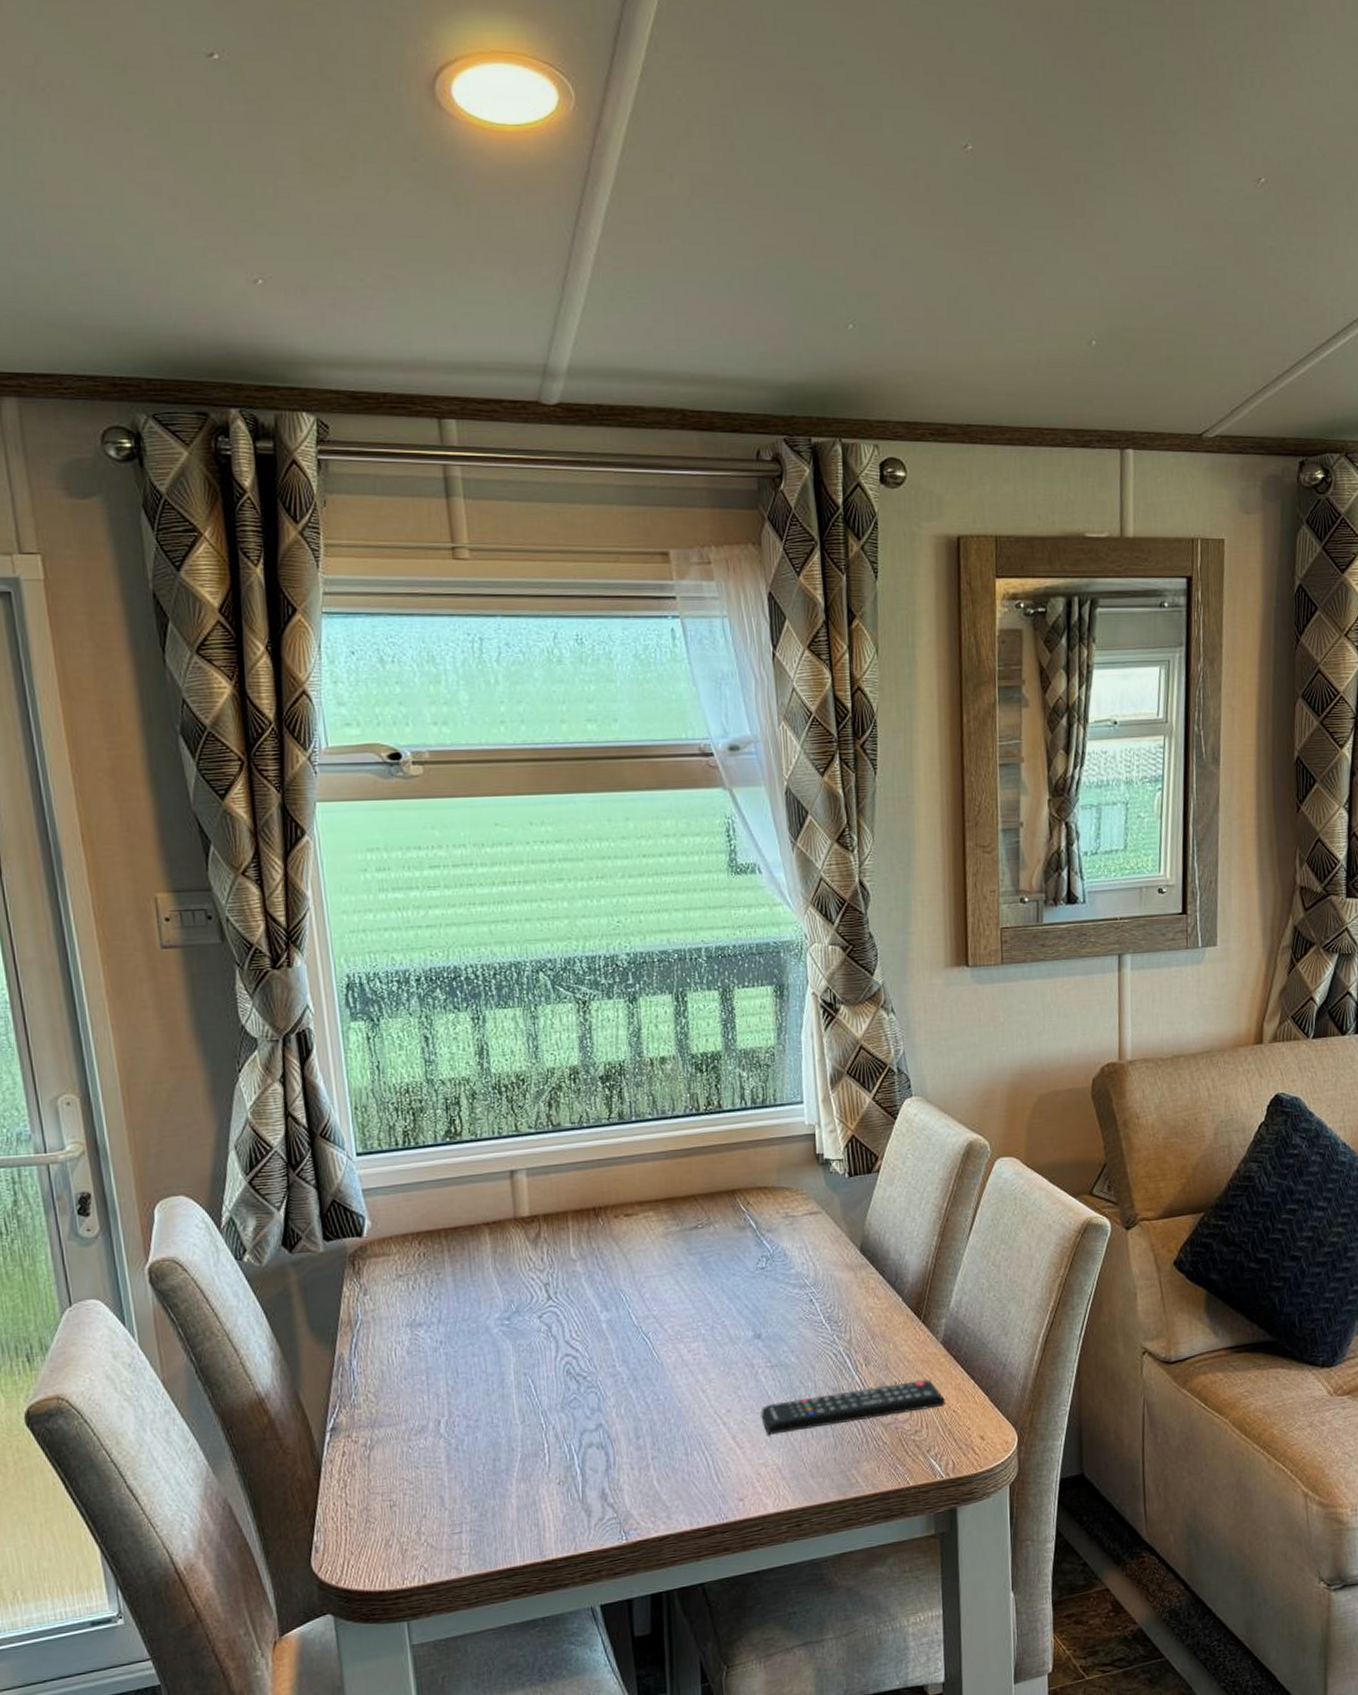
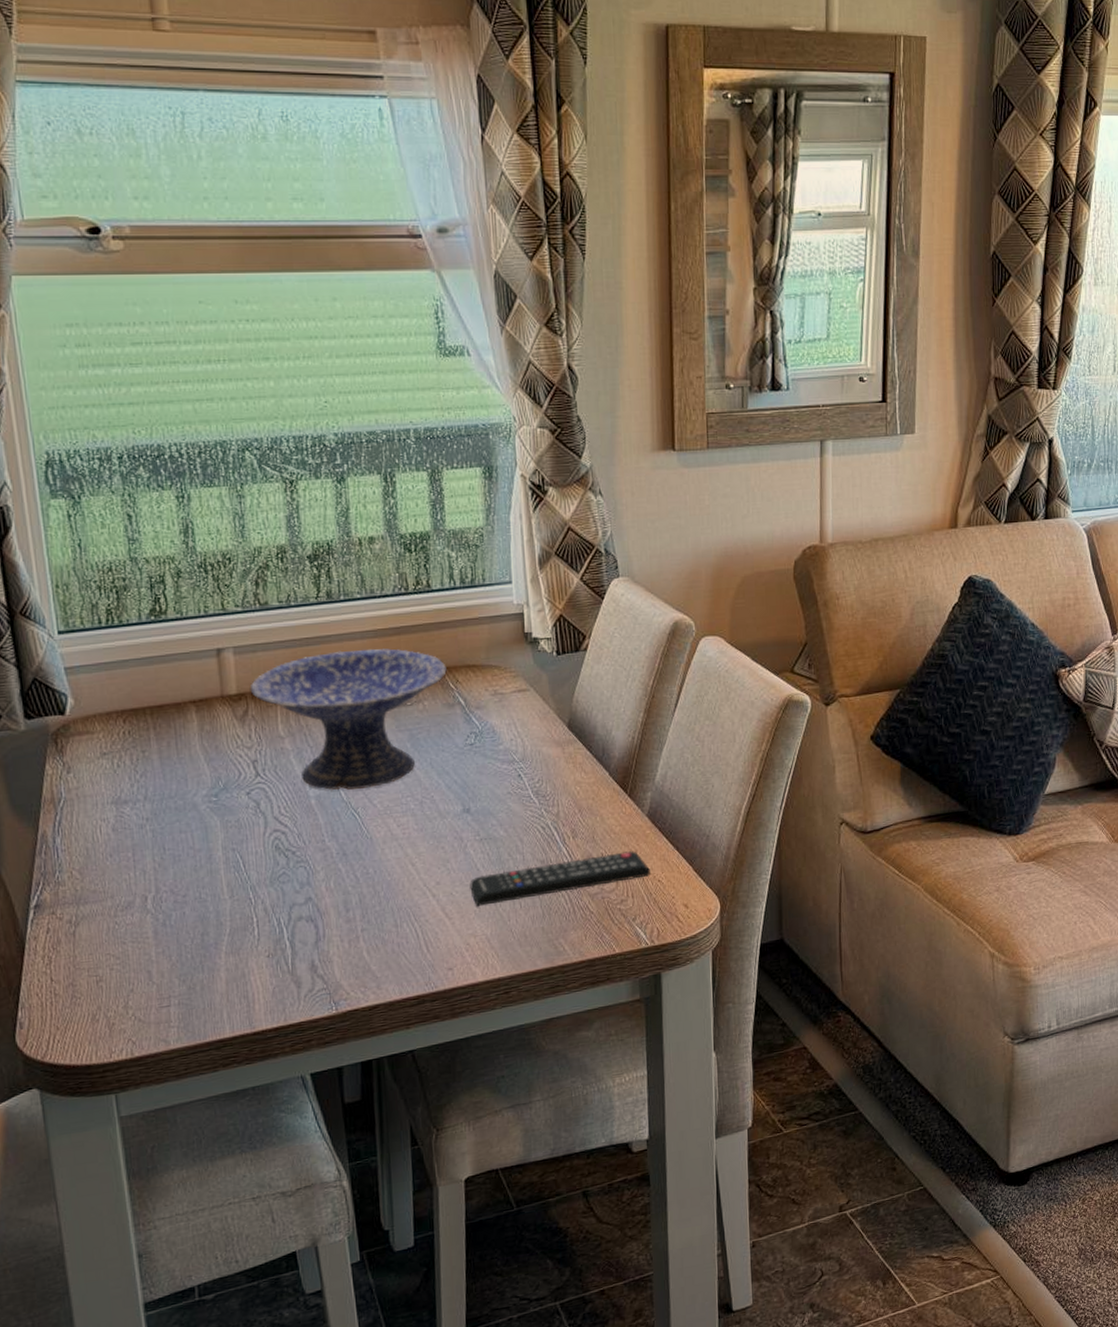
decorative bowl: none [542,1170,738,1315] -> present [249,648,447,791]

